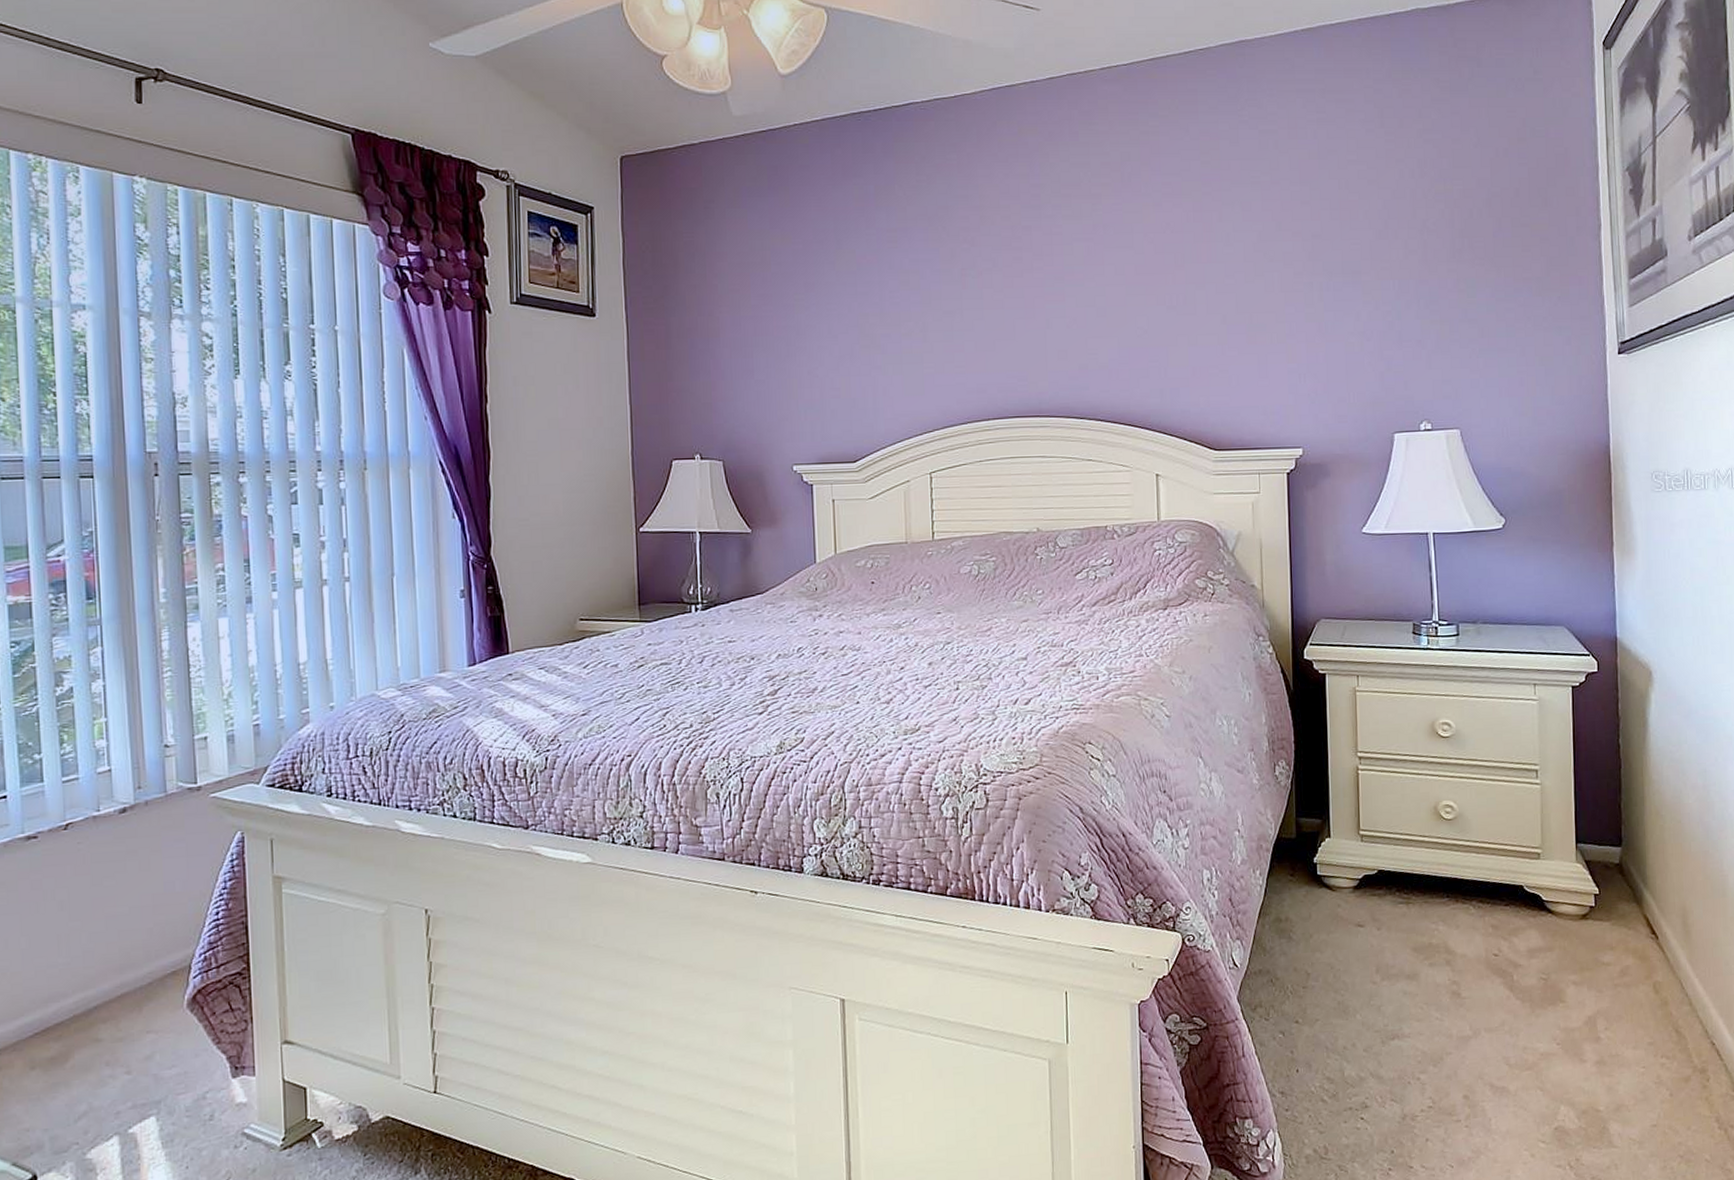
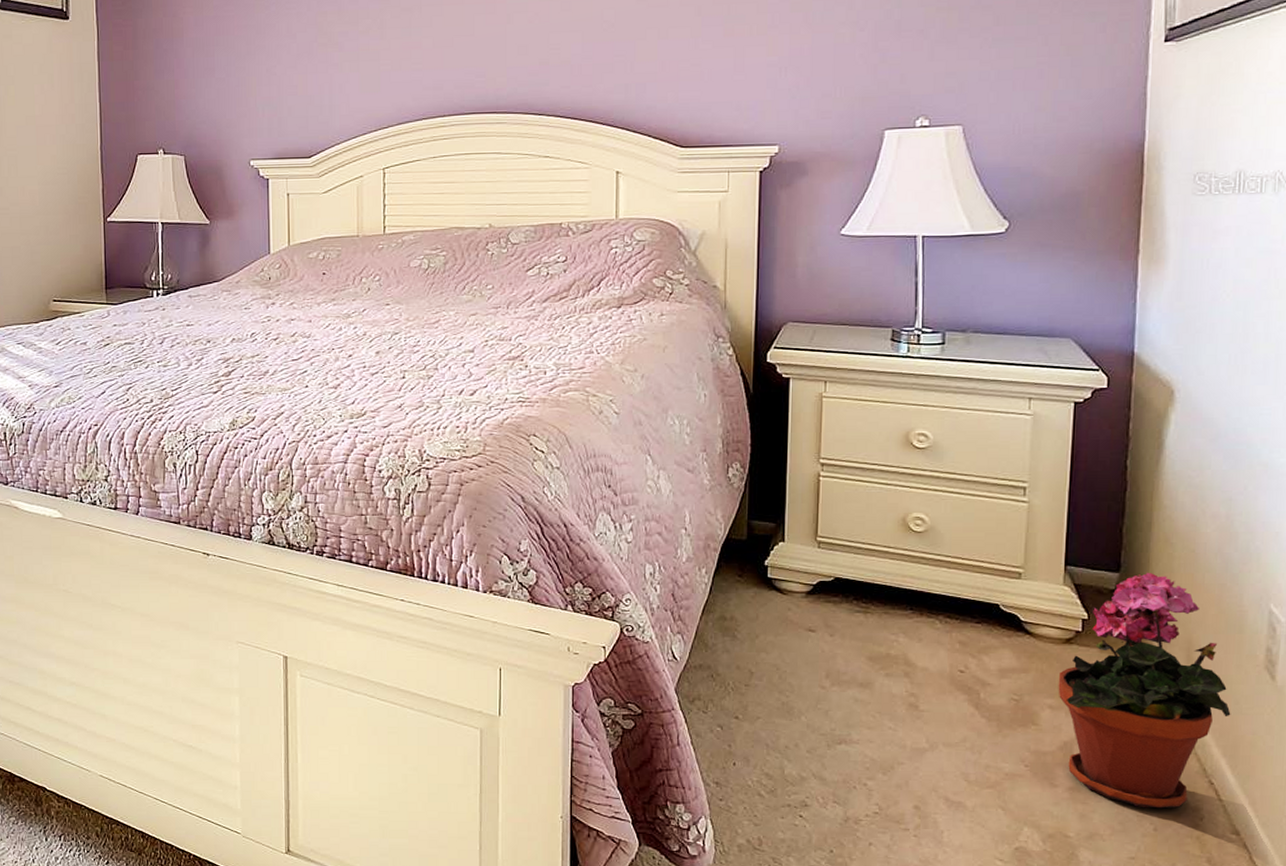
potted plant: none [1579,844,1723,1075] -> present [1058,572,1231,809]

